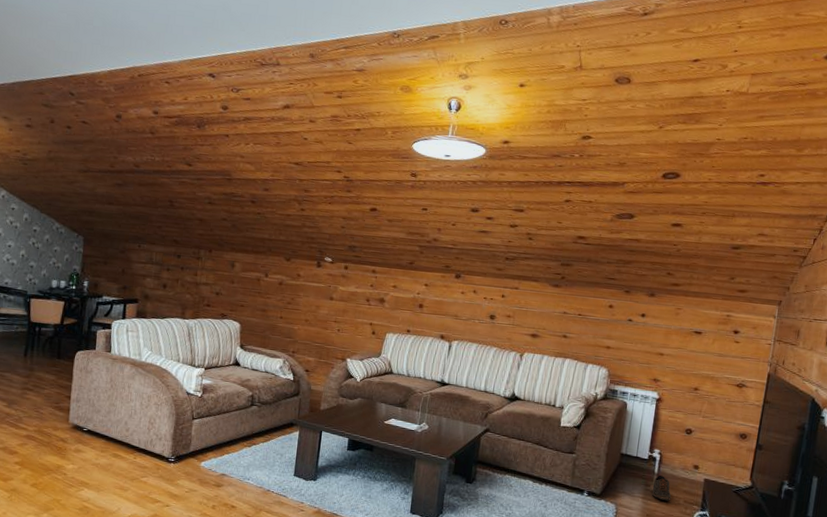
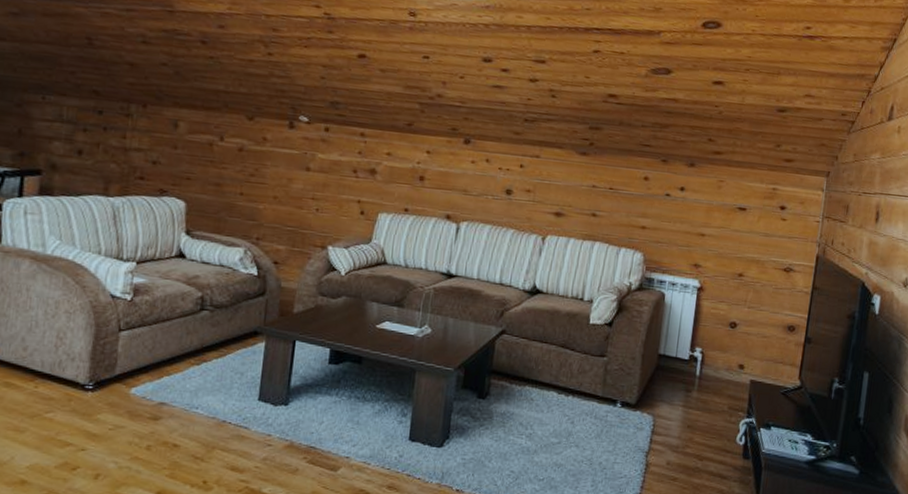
shoe: present [652,475,672,501] -> none [693,377,715,408]

